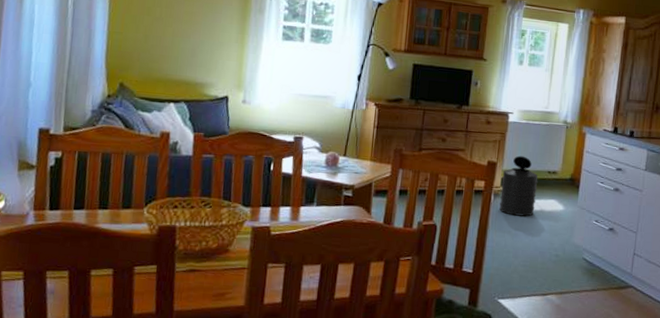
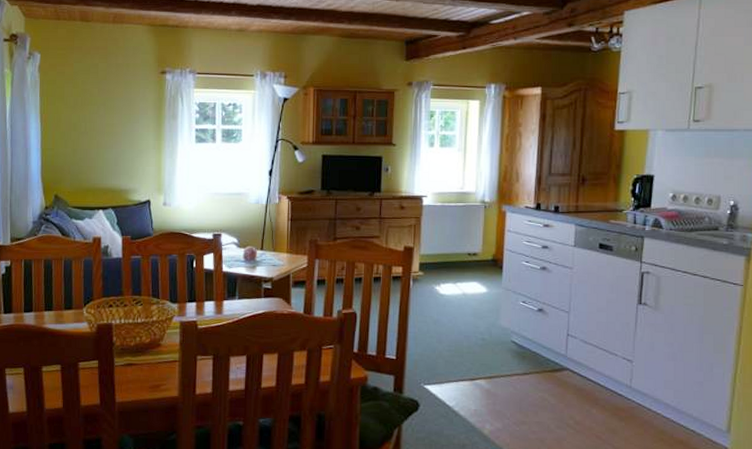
trash can: present [499,155,538,217] -> none [418,239,458,301]

